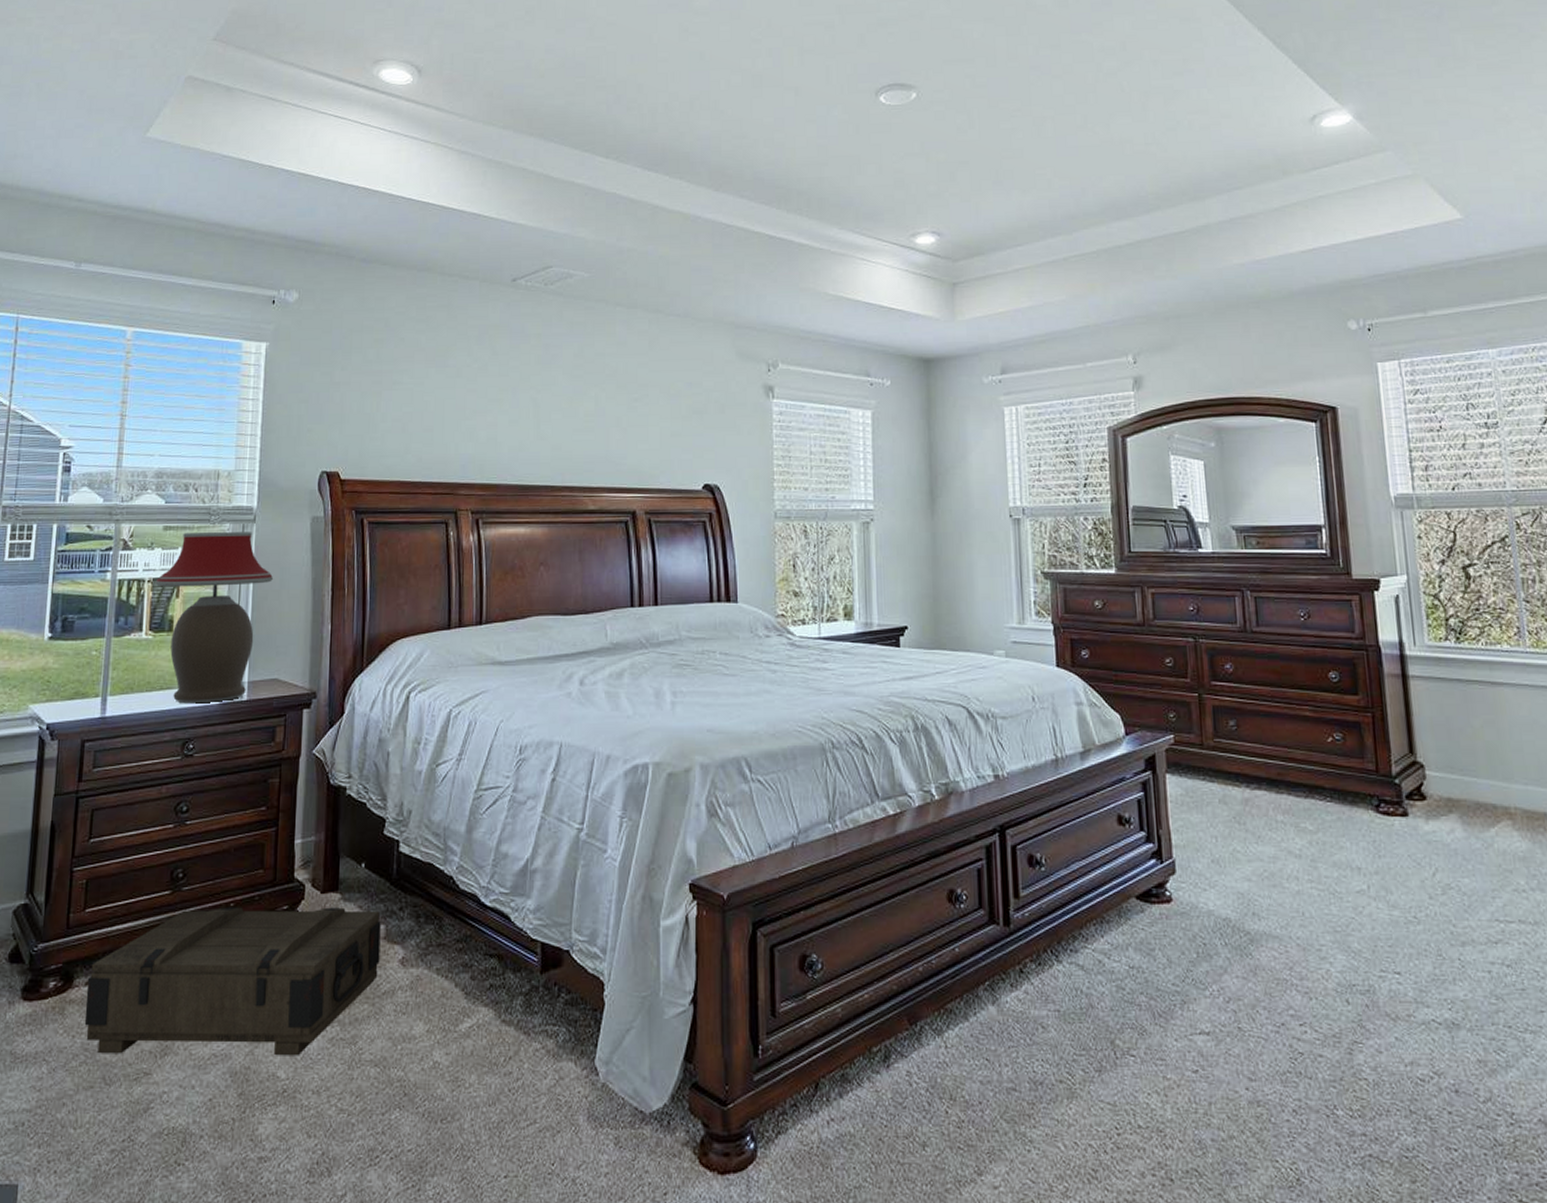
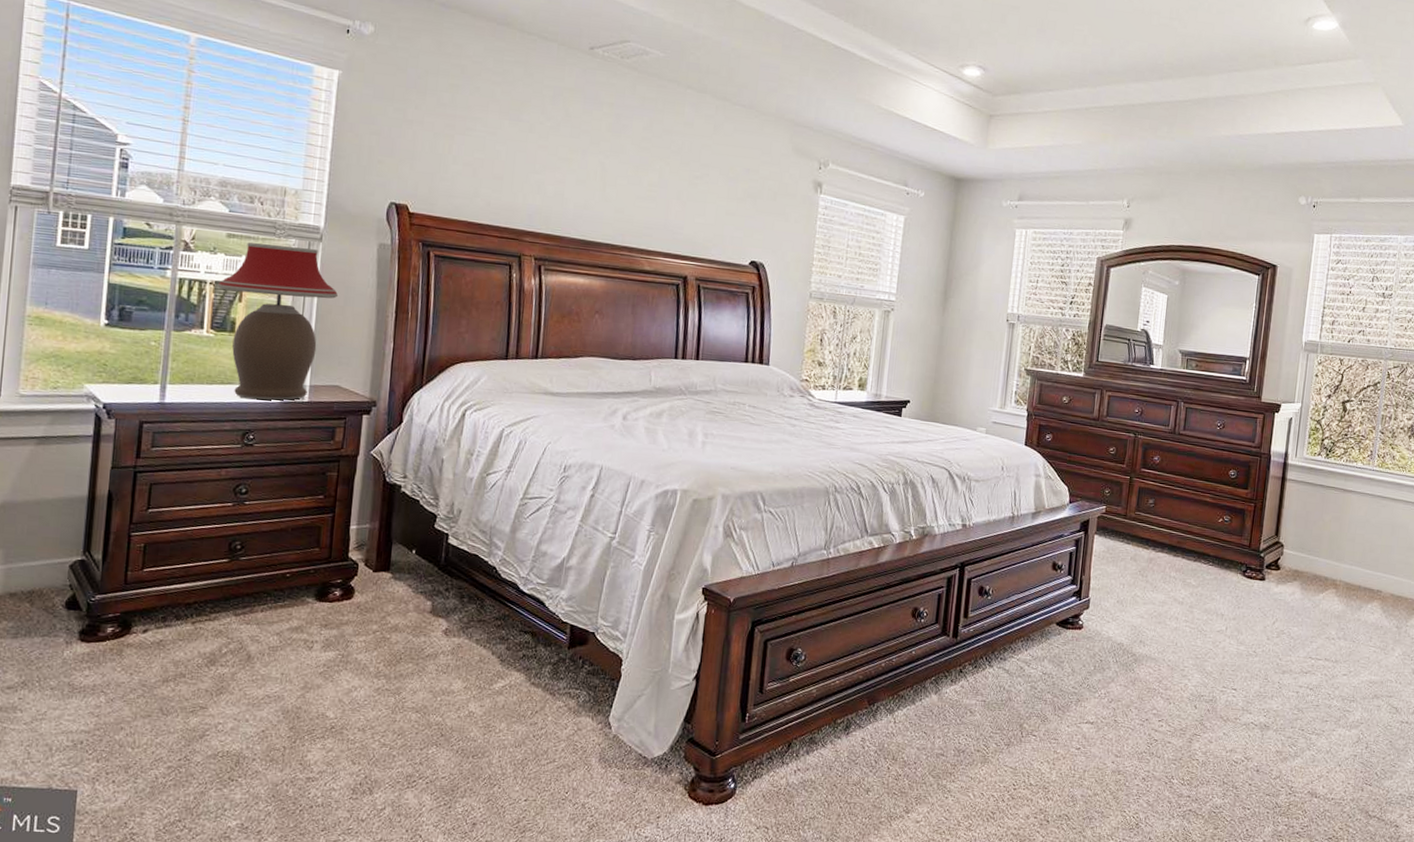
ammo crate: present [84,907,381,1056] -> none [142,576,428,701]

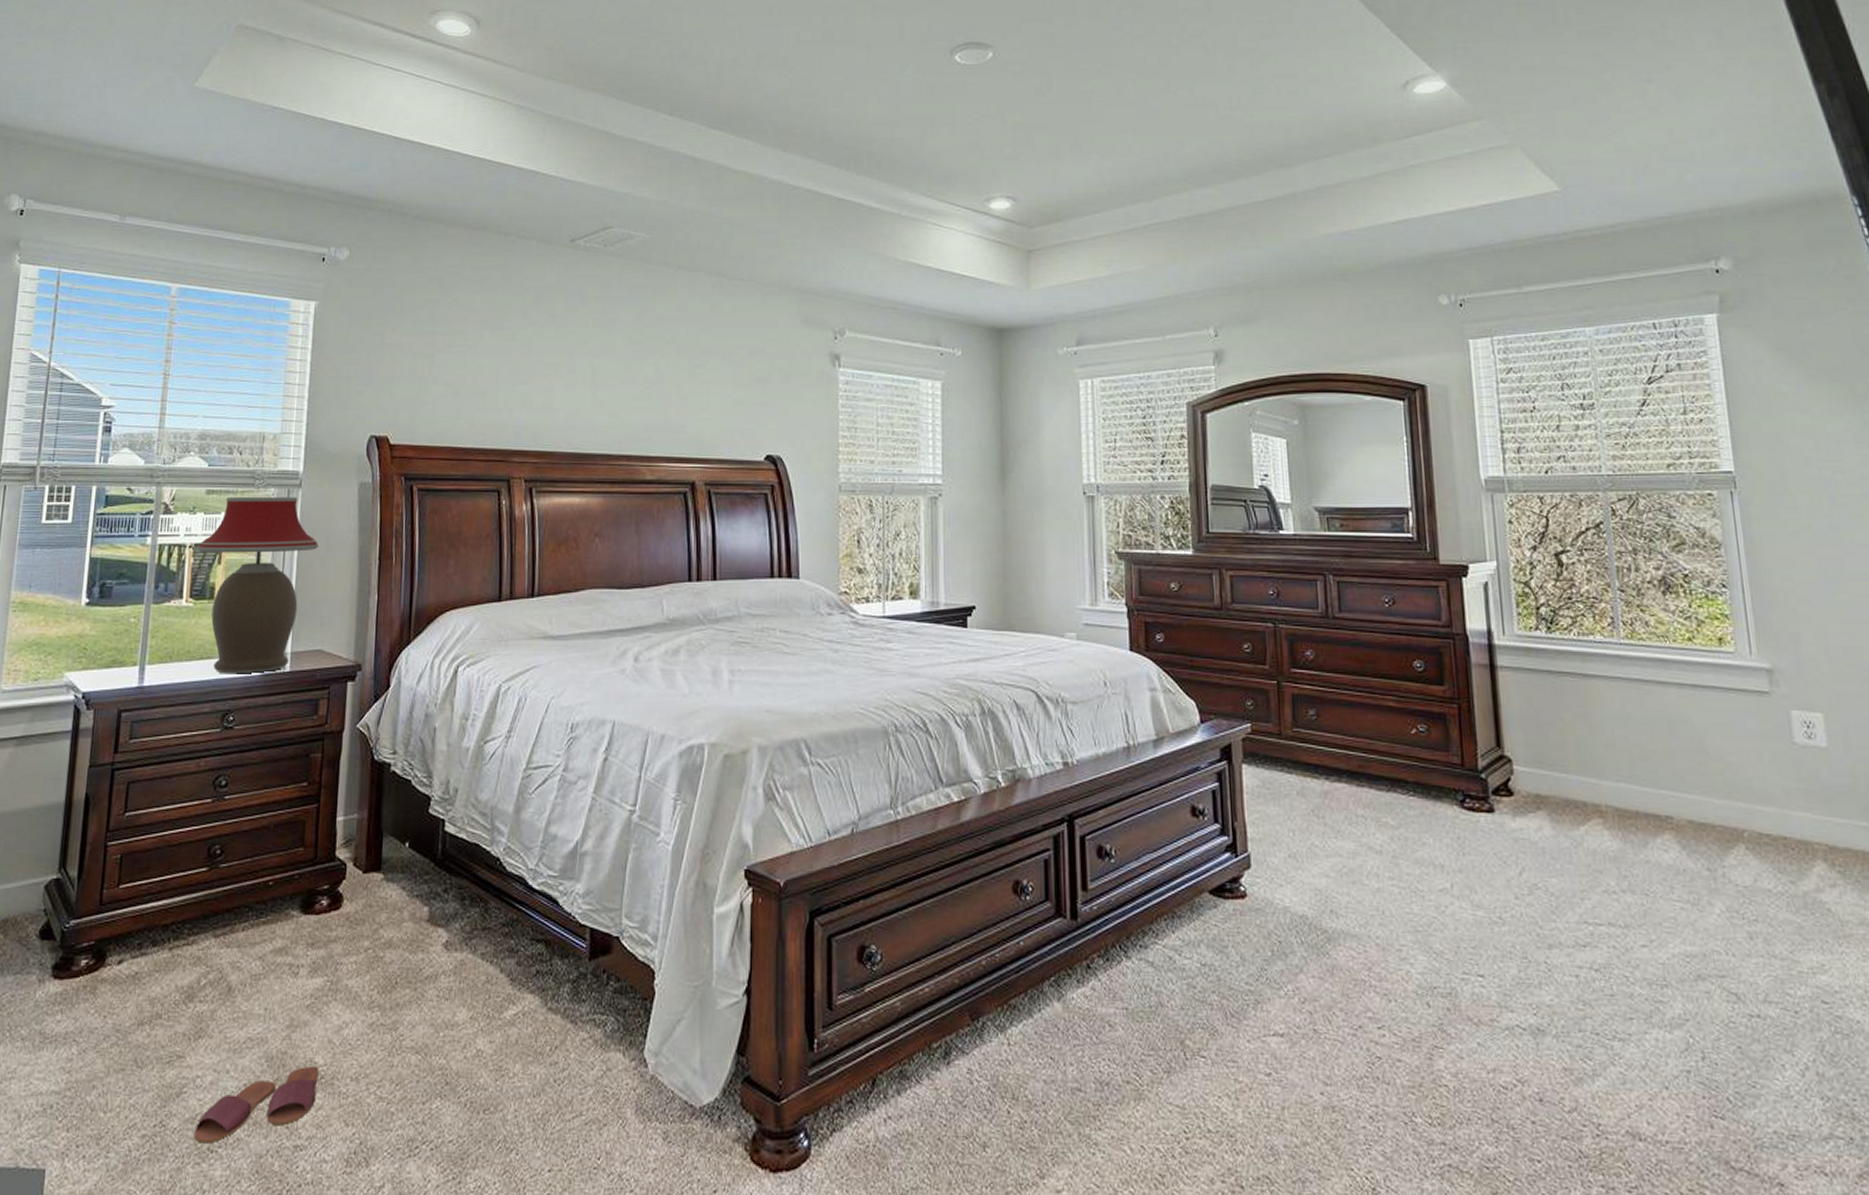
slippers: none [216,718,330,774] -> present [194,1065,319,1144]

